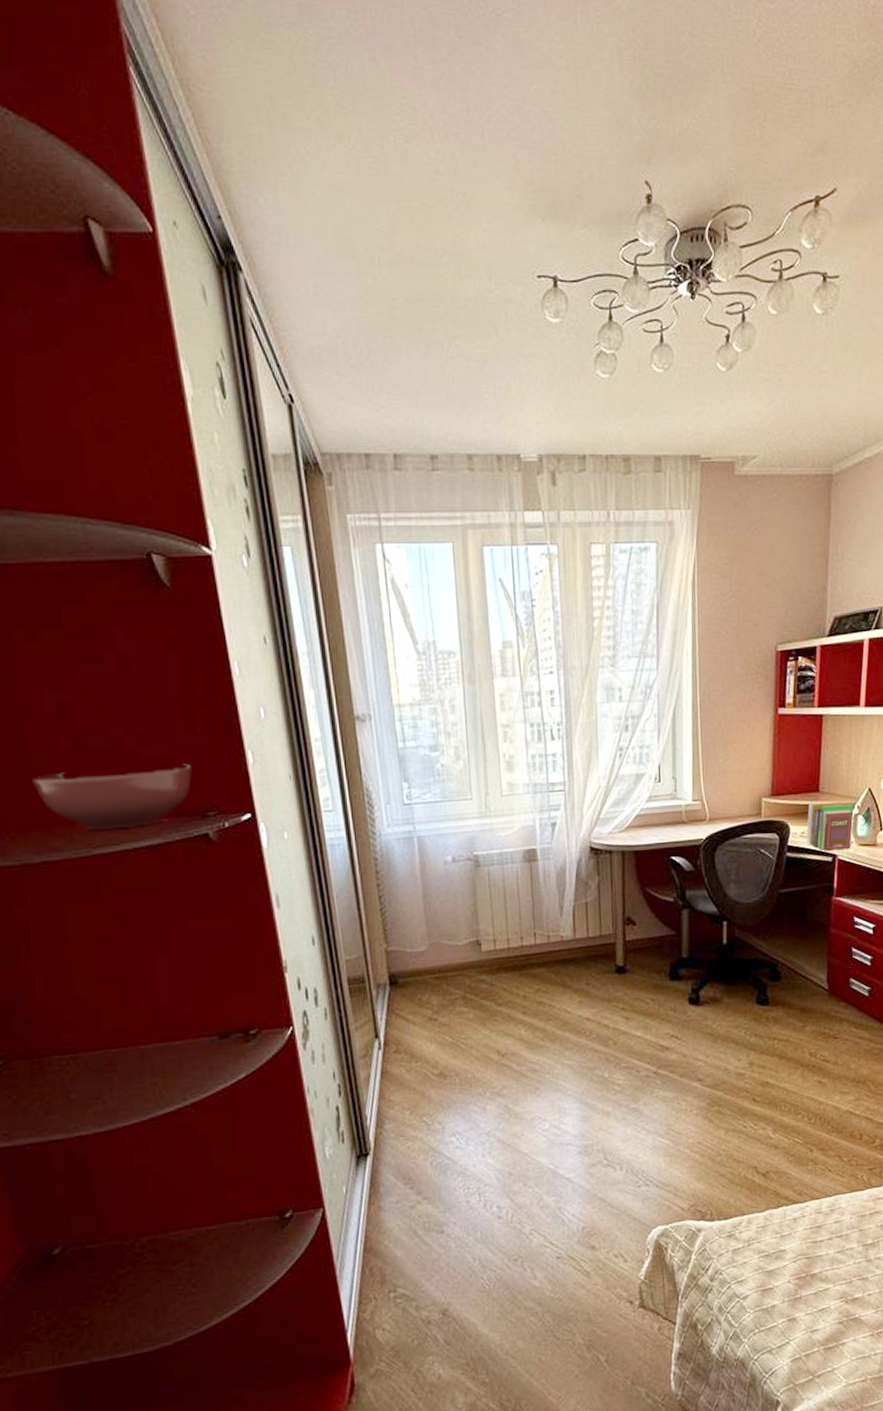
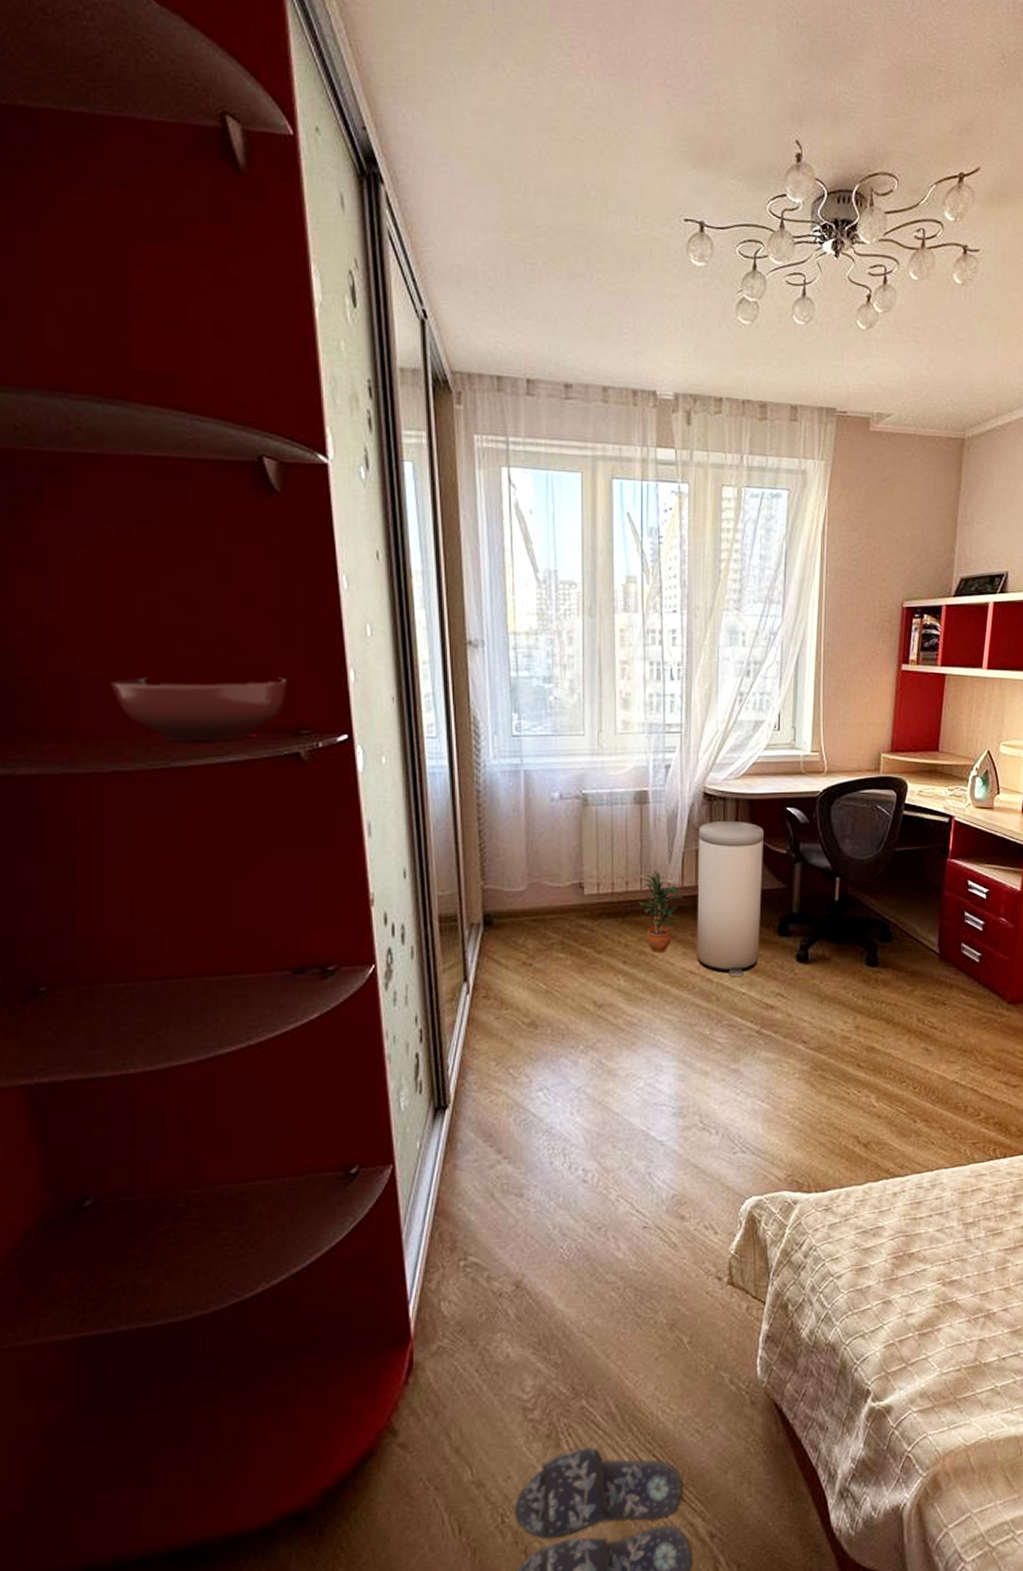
potted plant: none [533,925,576,1002] -> present [638,871,683,952]
pedal bin: none [587,872,652,1022] -> present [697,820,765,977]
books: present [806,801,854,851] -> none [923,762,972,811]

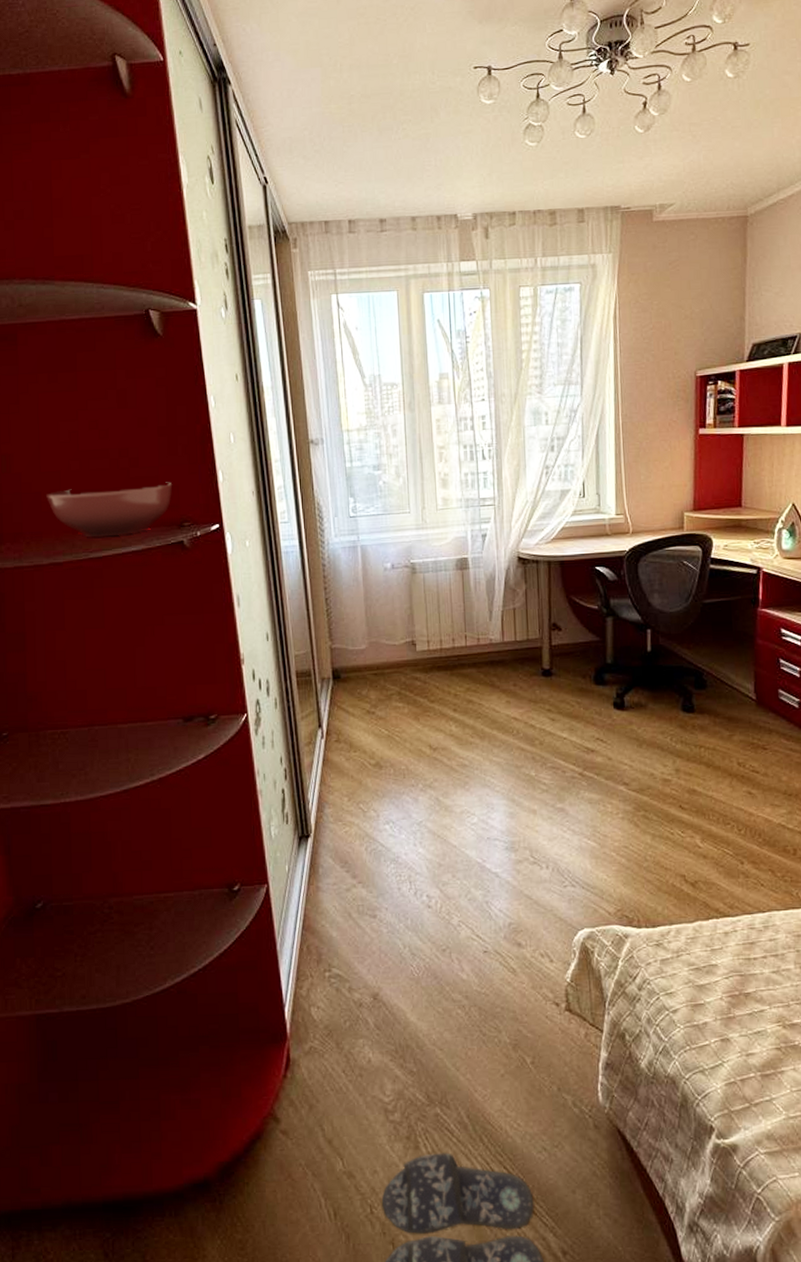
potted plant: present [638,871,683,952] -> none [464,628,504,701]
pedal bin: present [697,820,765,977] -> none [515,581,578,724]

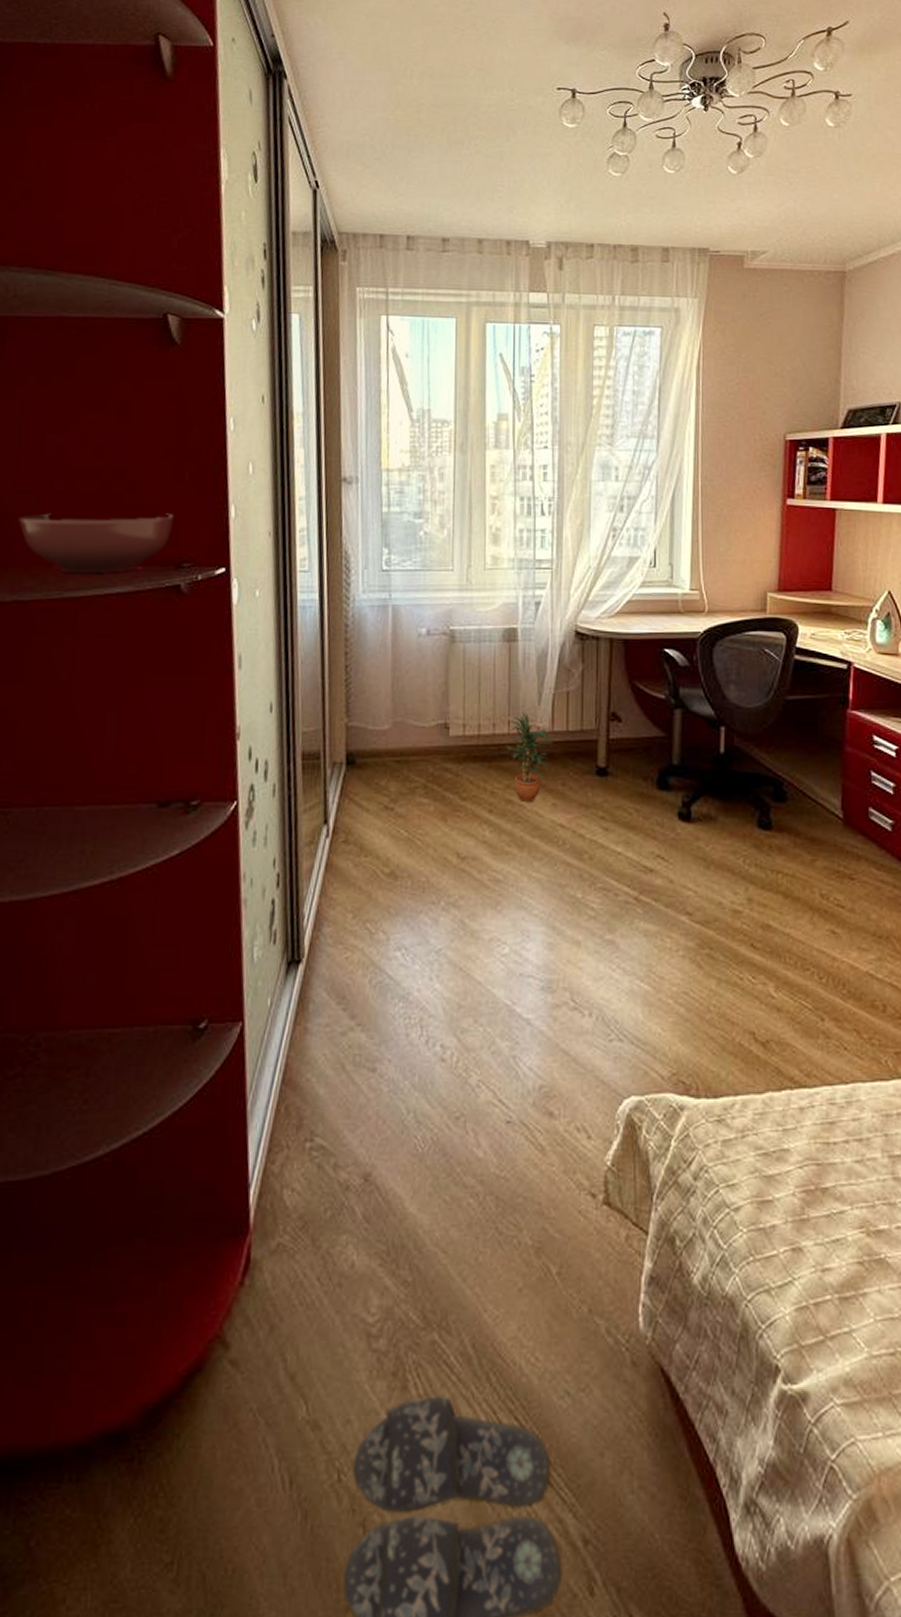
potted plant: none [464,628,504,701] -> present [505,713,553,802]

